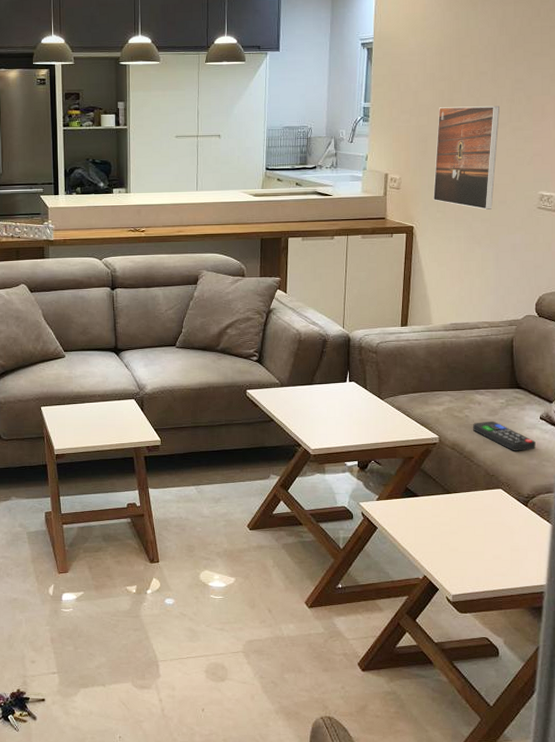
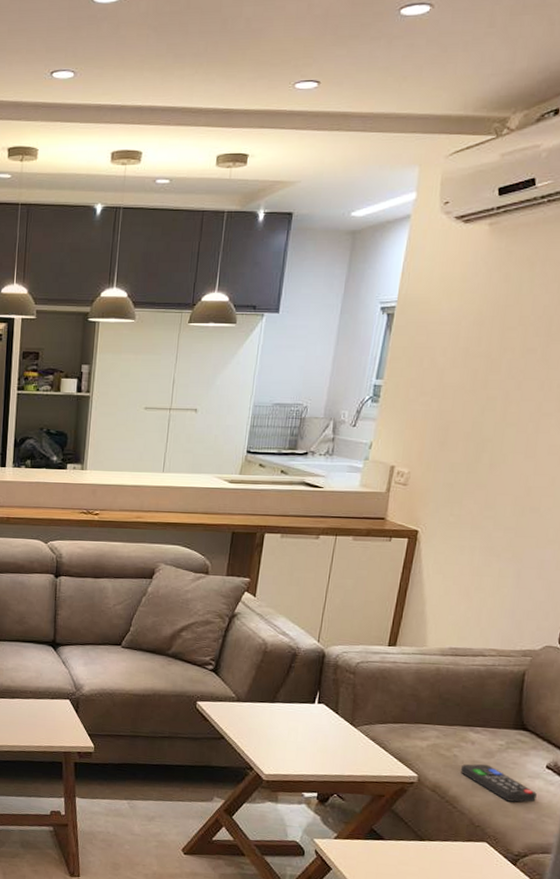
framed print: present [433,105,499,210] -> none [447,390,547,517]

